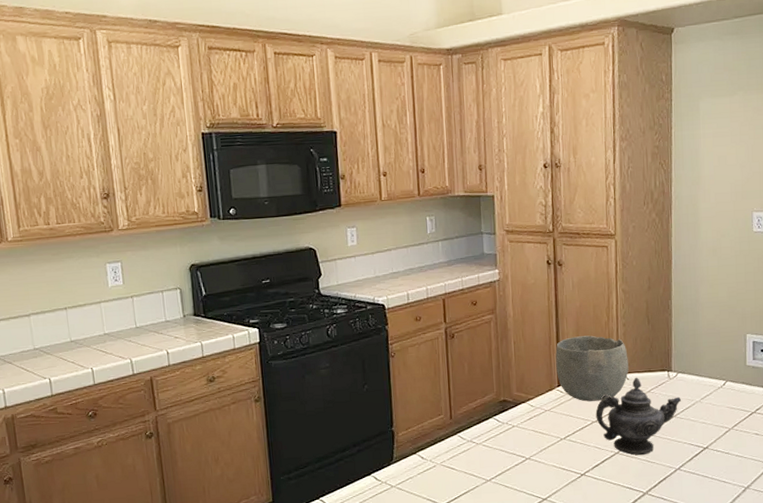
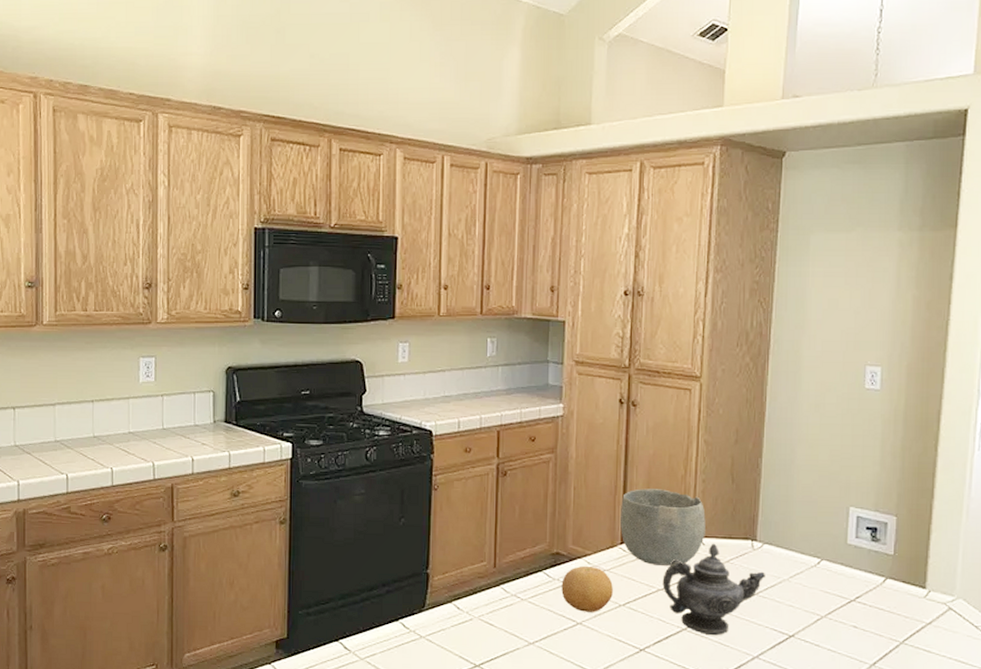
fruit: none [510,409,555,448] -> present [561,566,613,612]

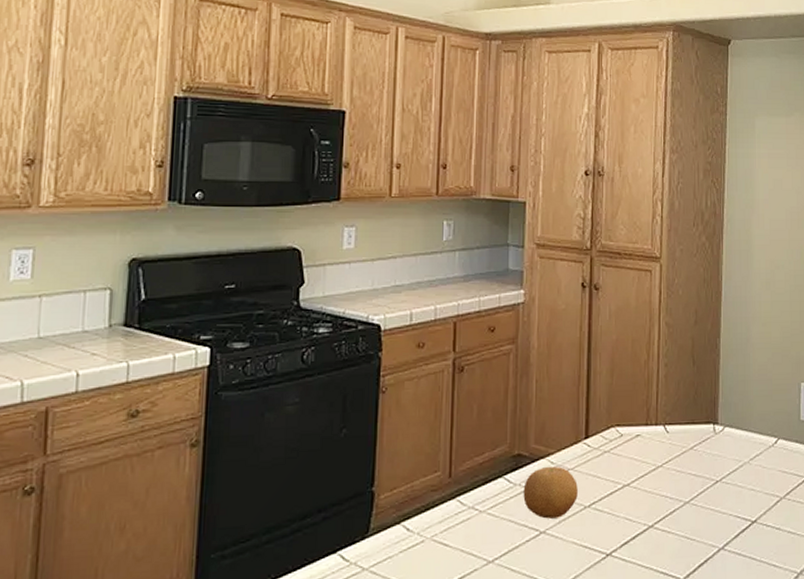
bowl: present [620,488,706,566] -> none [585,376,669,459]
teapot: present [662,543,765,636] -> none [628,430,727,531]

